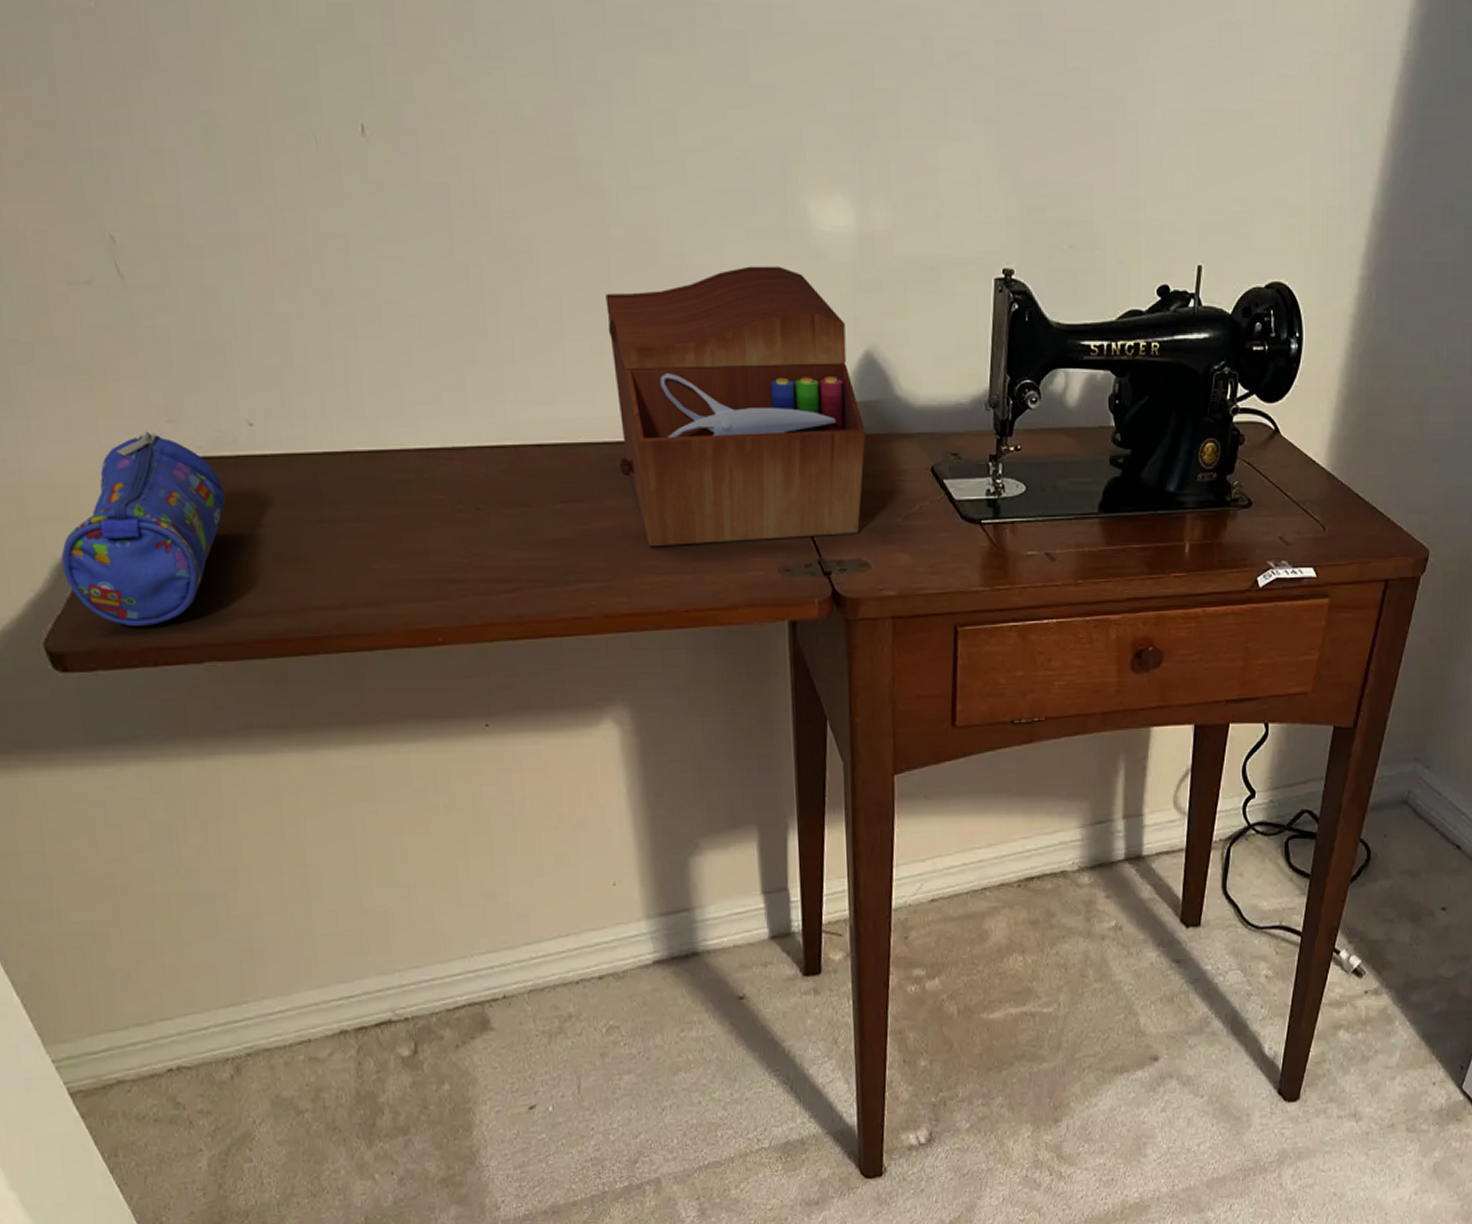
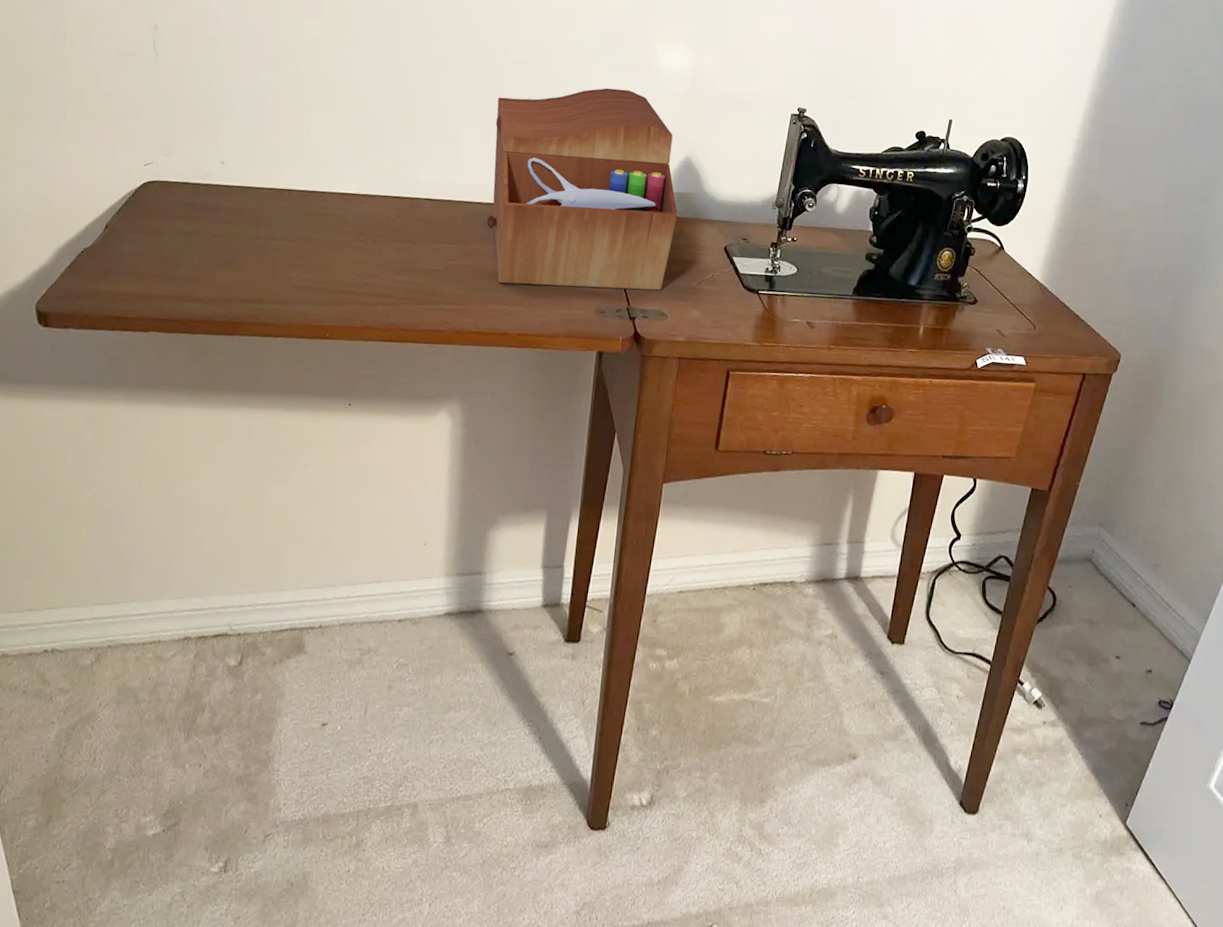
pencil case: present [61,431,226,627] -> none [63,160,193,300]

